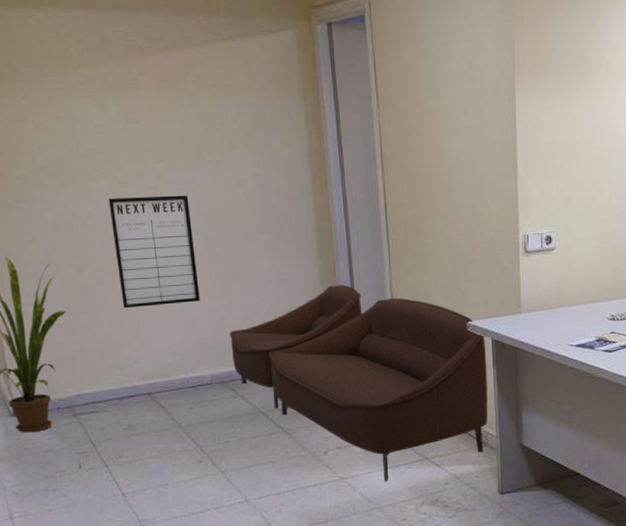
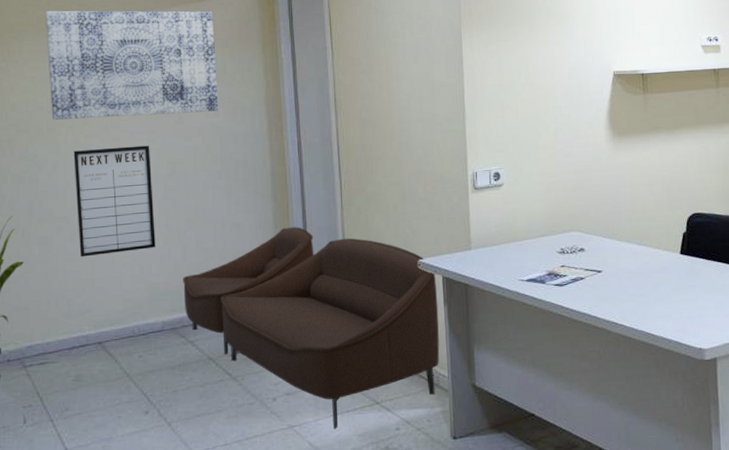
wall art: none [66,44,259,165] -> present [46,10,219,120]

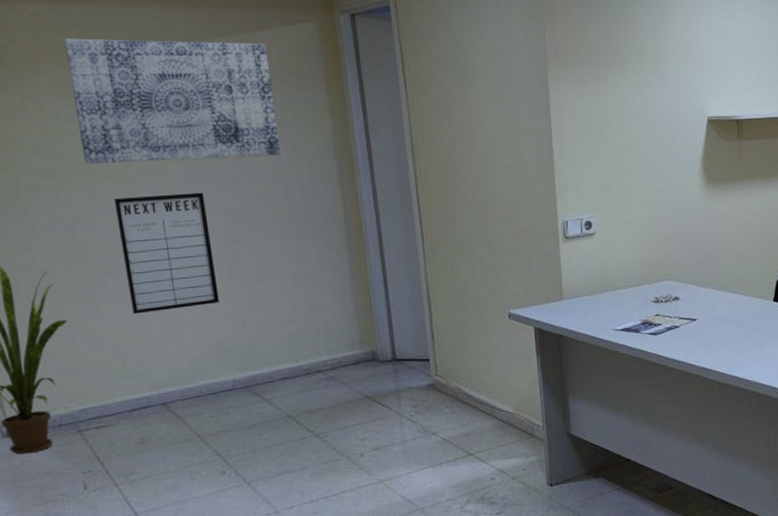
sofa: present [183,227,440,429] -> none [253,279,534,482]

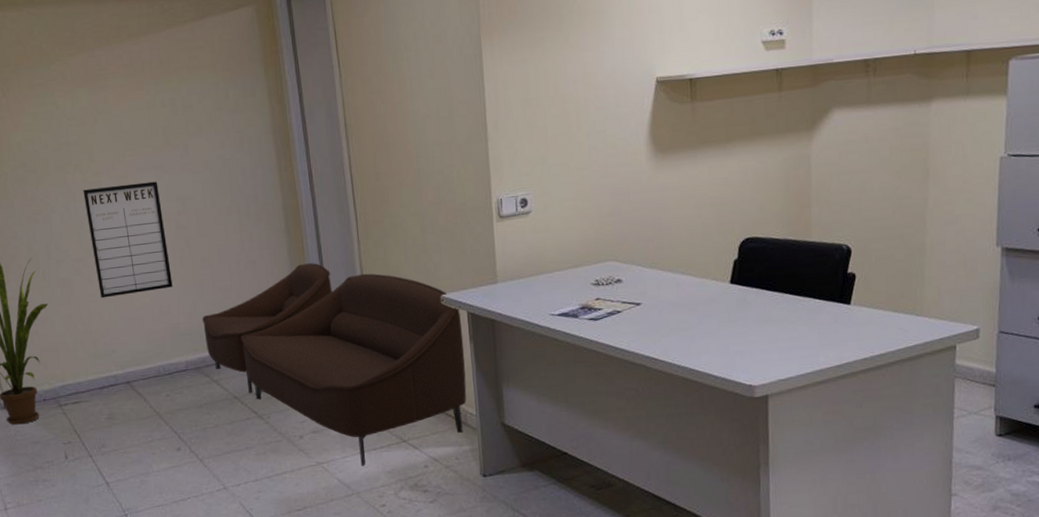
wall art: present [64,38,281,164] -> none [39,31,224,158]
sofa: none [253,279,534,482] -> present [202,263,467,466]

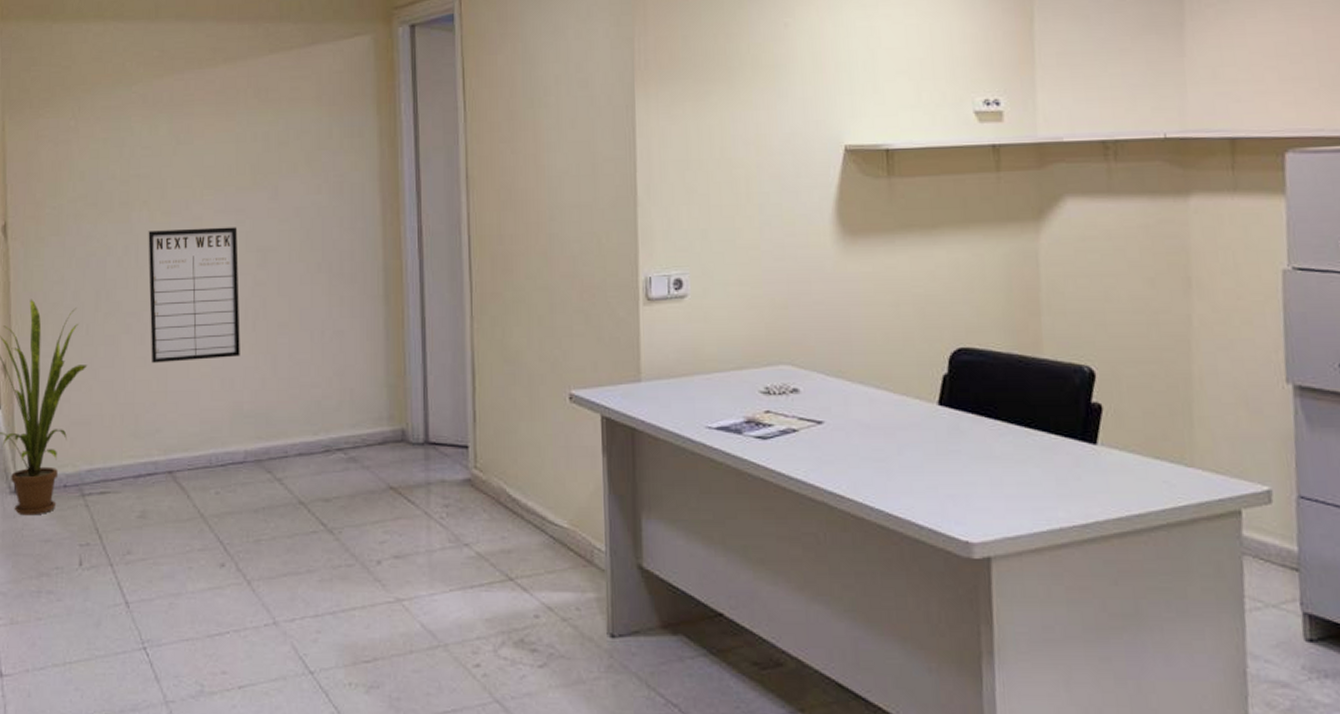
sofa: present [202,263,467,466] -> none [271,339,596,609]

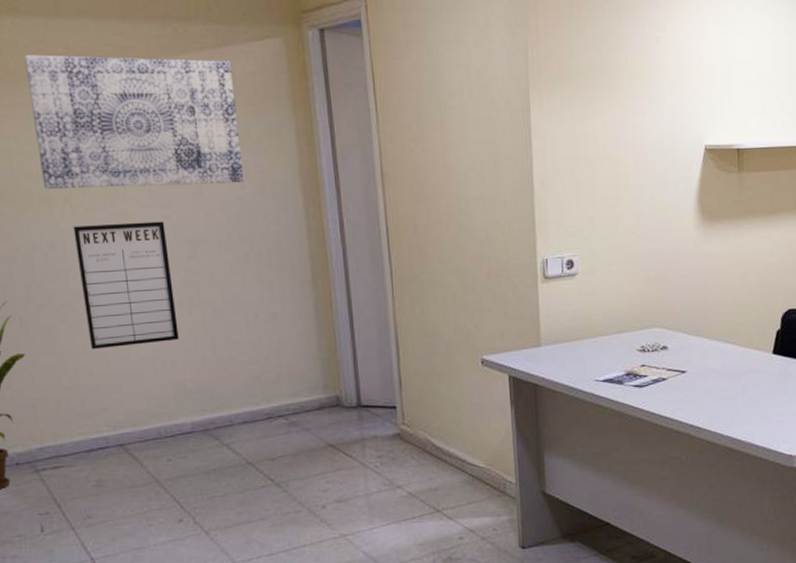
wall art: none [122,58,322,192] -> present [24,55,244,189]

